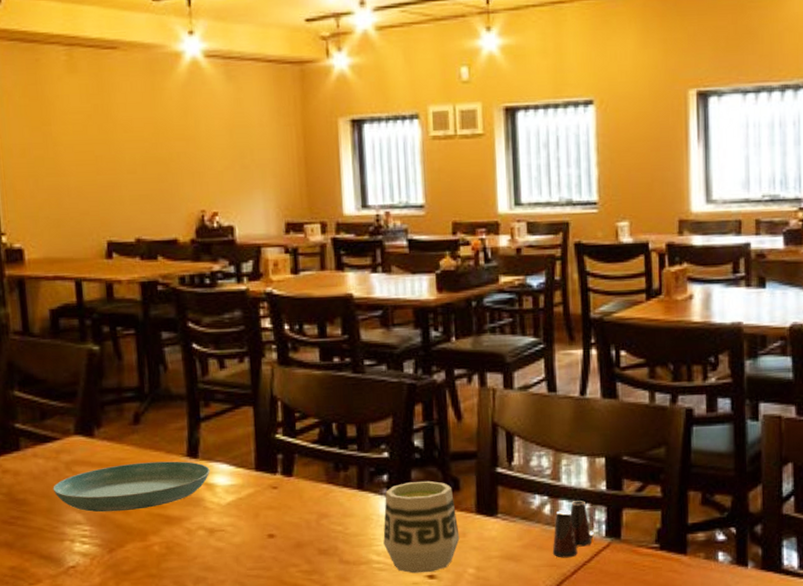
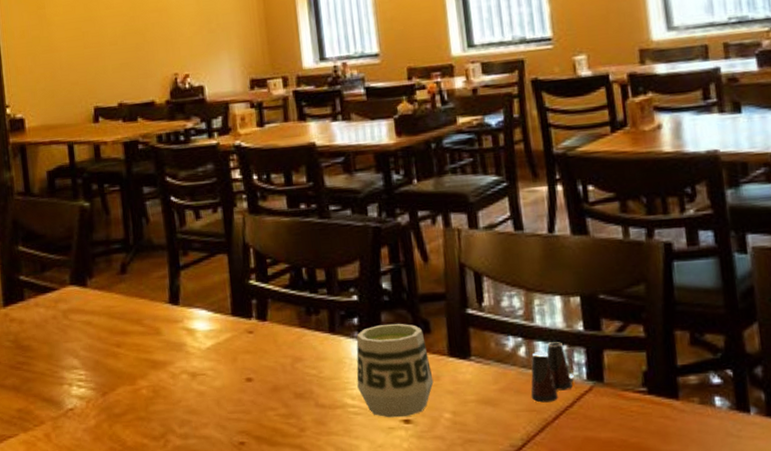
saucer: present [53,461,210,513] -> none [52,307,191,358]

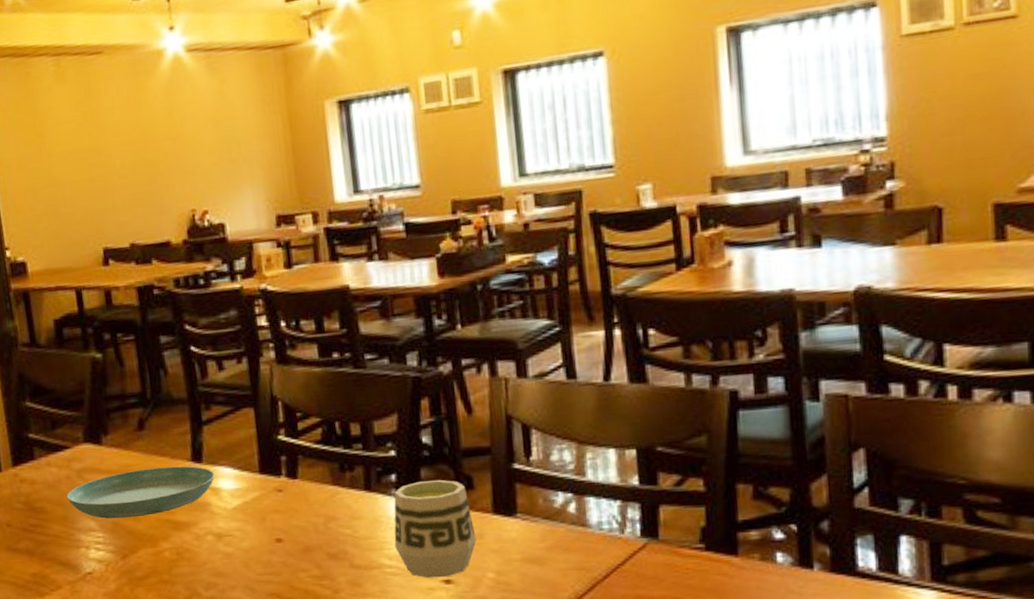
saucer: none [52,307,191,358] -> present [66,466,215,519]
salt shaker: present [531,342,574,403] -> none [580,497,627,561]

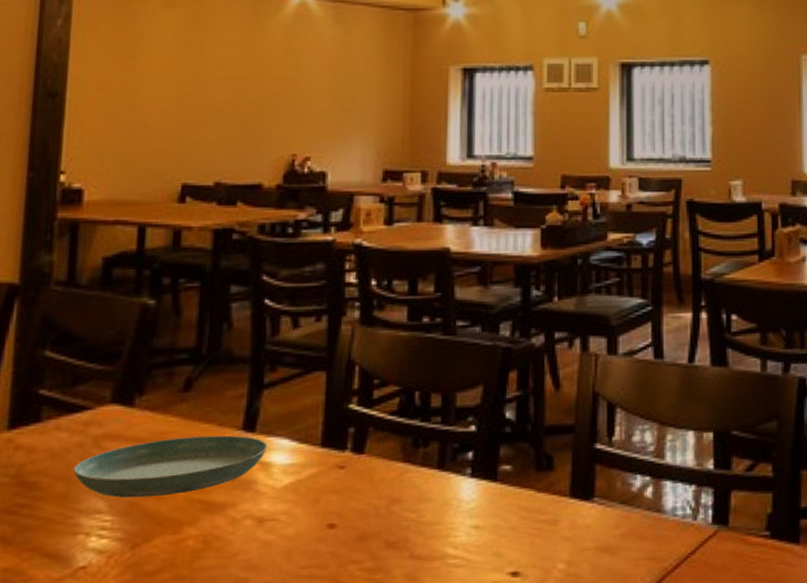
cup: present [394,479,477,578] -> none [462,458,550,571]

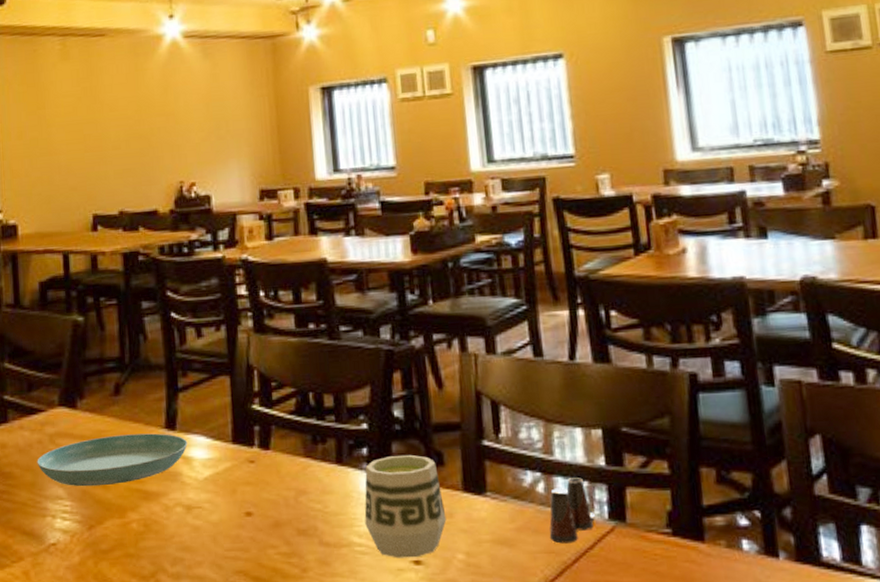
cup: none [462,458,550,571] -> present [364,454,447,558]
salt shaker: none [653,481,699,550] -> present [549,478,595,544]

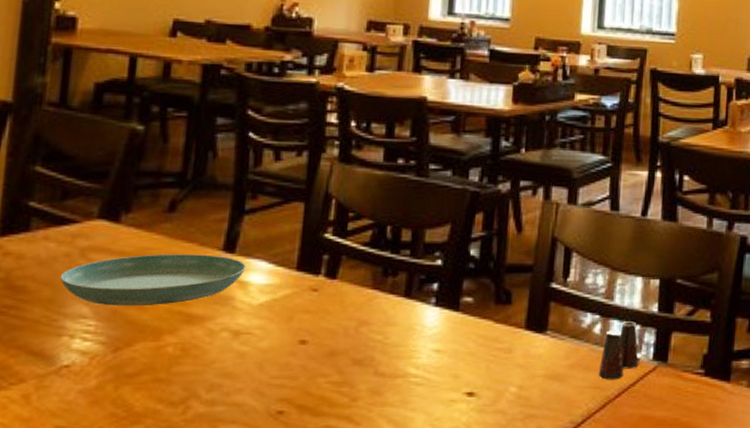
cup: present [364,454,447,558] -> none [424,292,506,390]

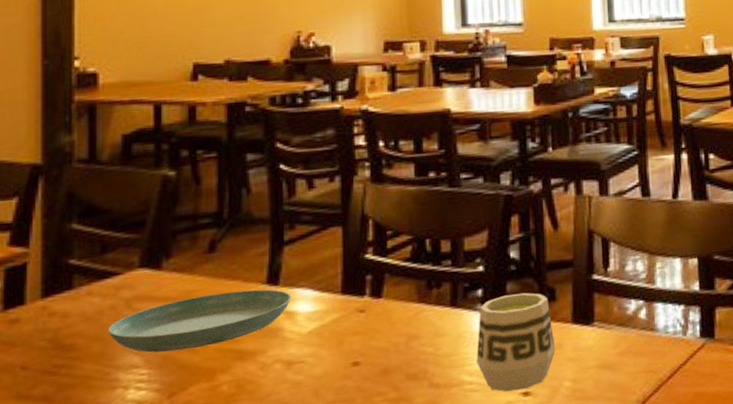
cup: none [424,292,506,390] -> present [476,292,556,392]
salt shaker: present [598,321,641,380] -> none [648,302,689,363]

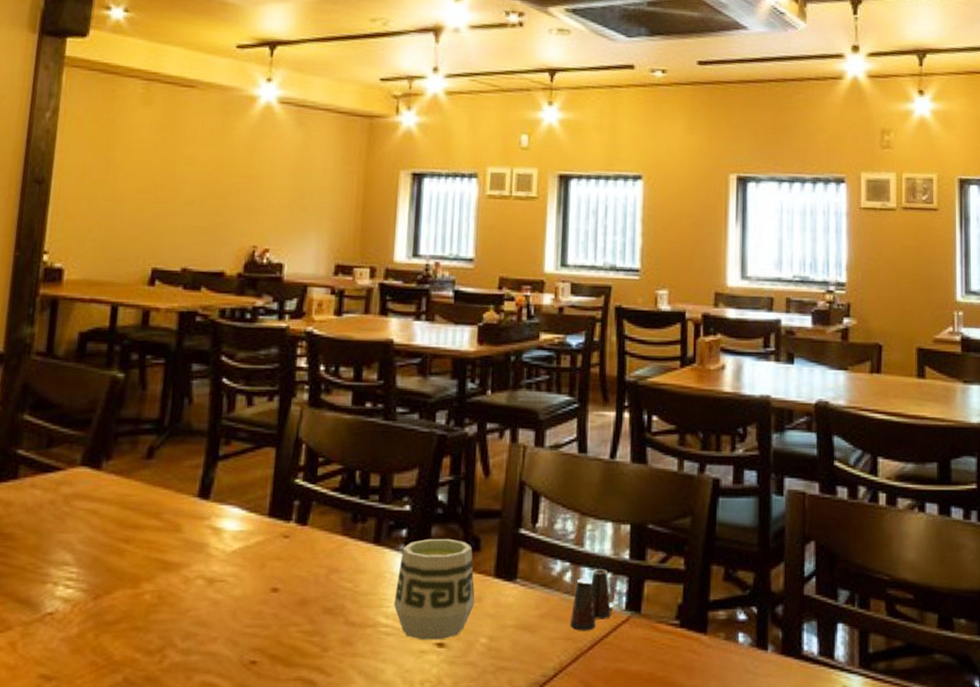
saucer: present [108,289,292,353] -> none [45,500,220,554]
salt shaker: none [648,302,689,363] -> present [569,569,614,631]

